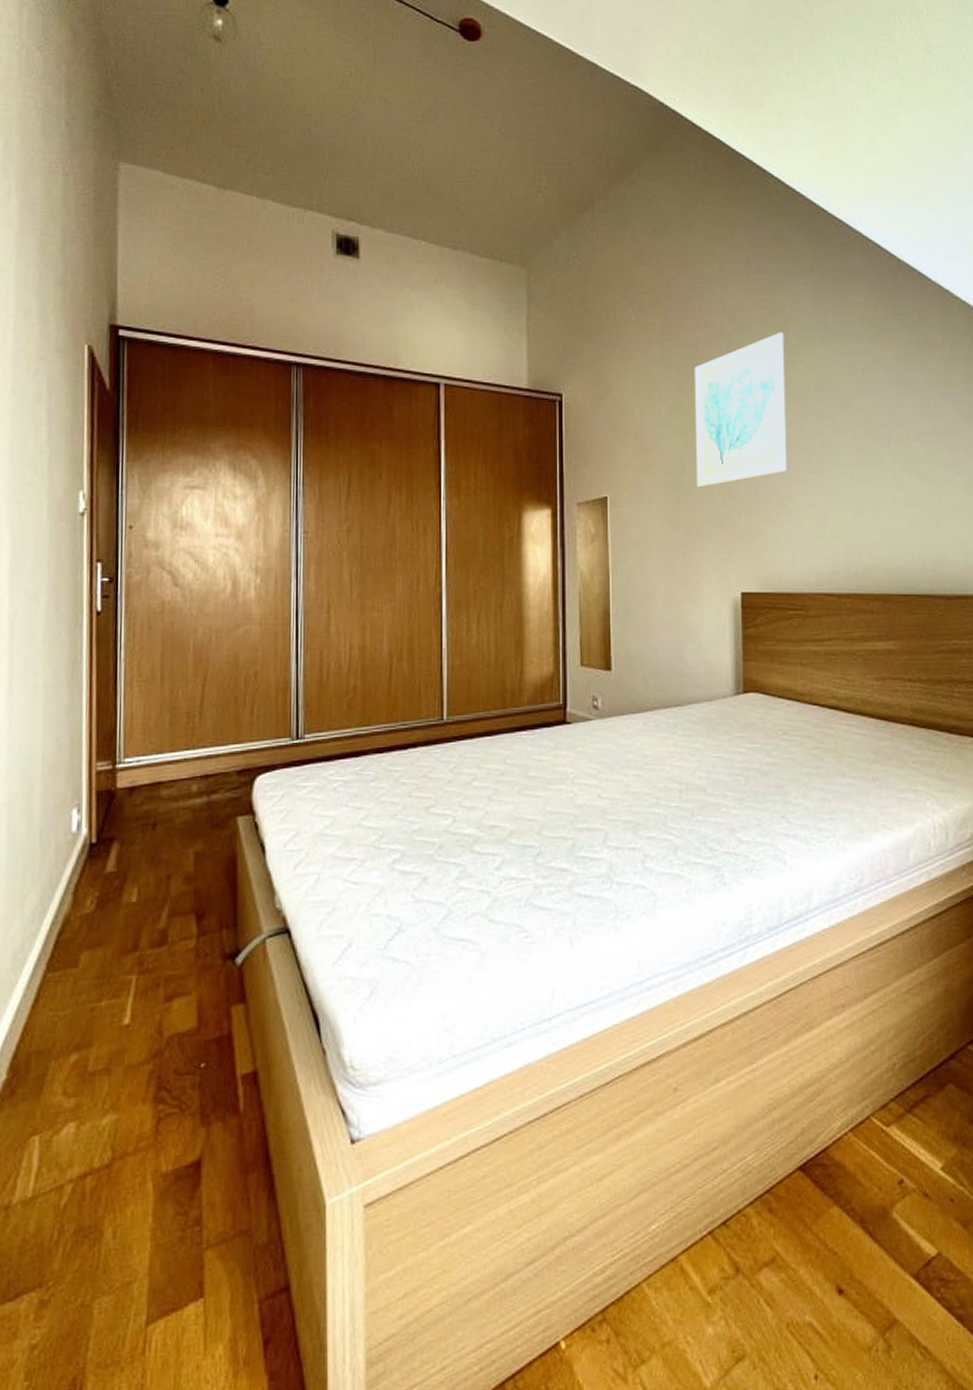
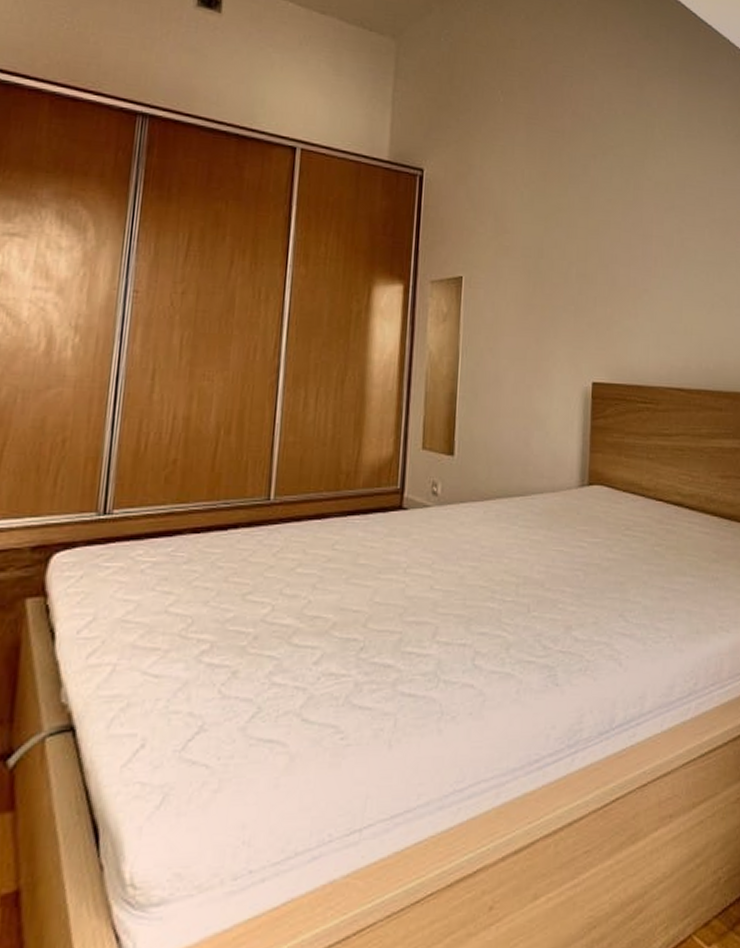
wall art: present [694,332,787,487] -> none [555,126,650,273]

